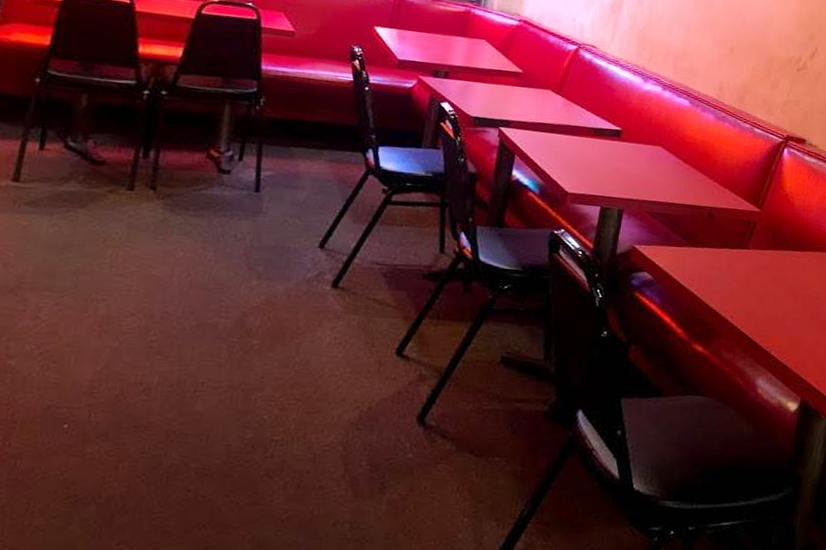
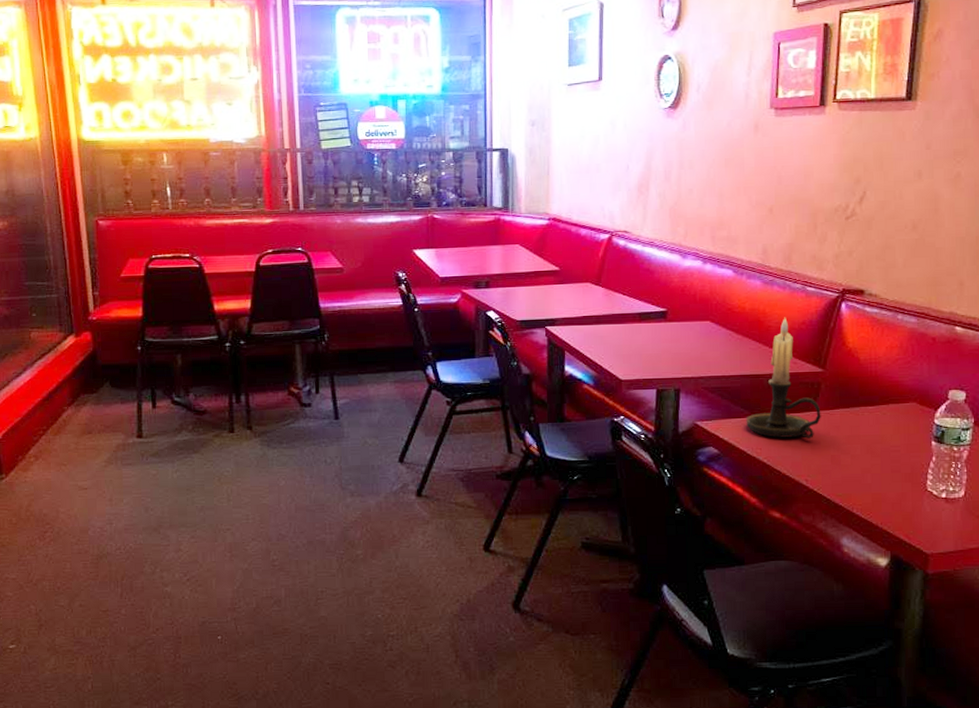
candle holder: none [682,154,754,276] -> present [746,317,821,439]

